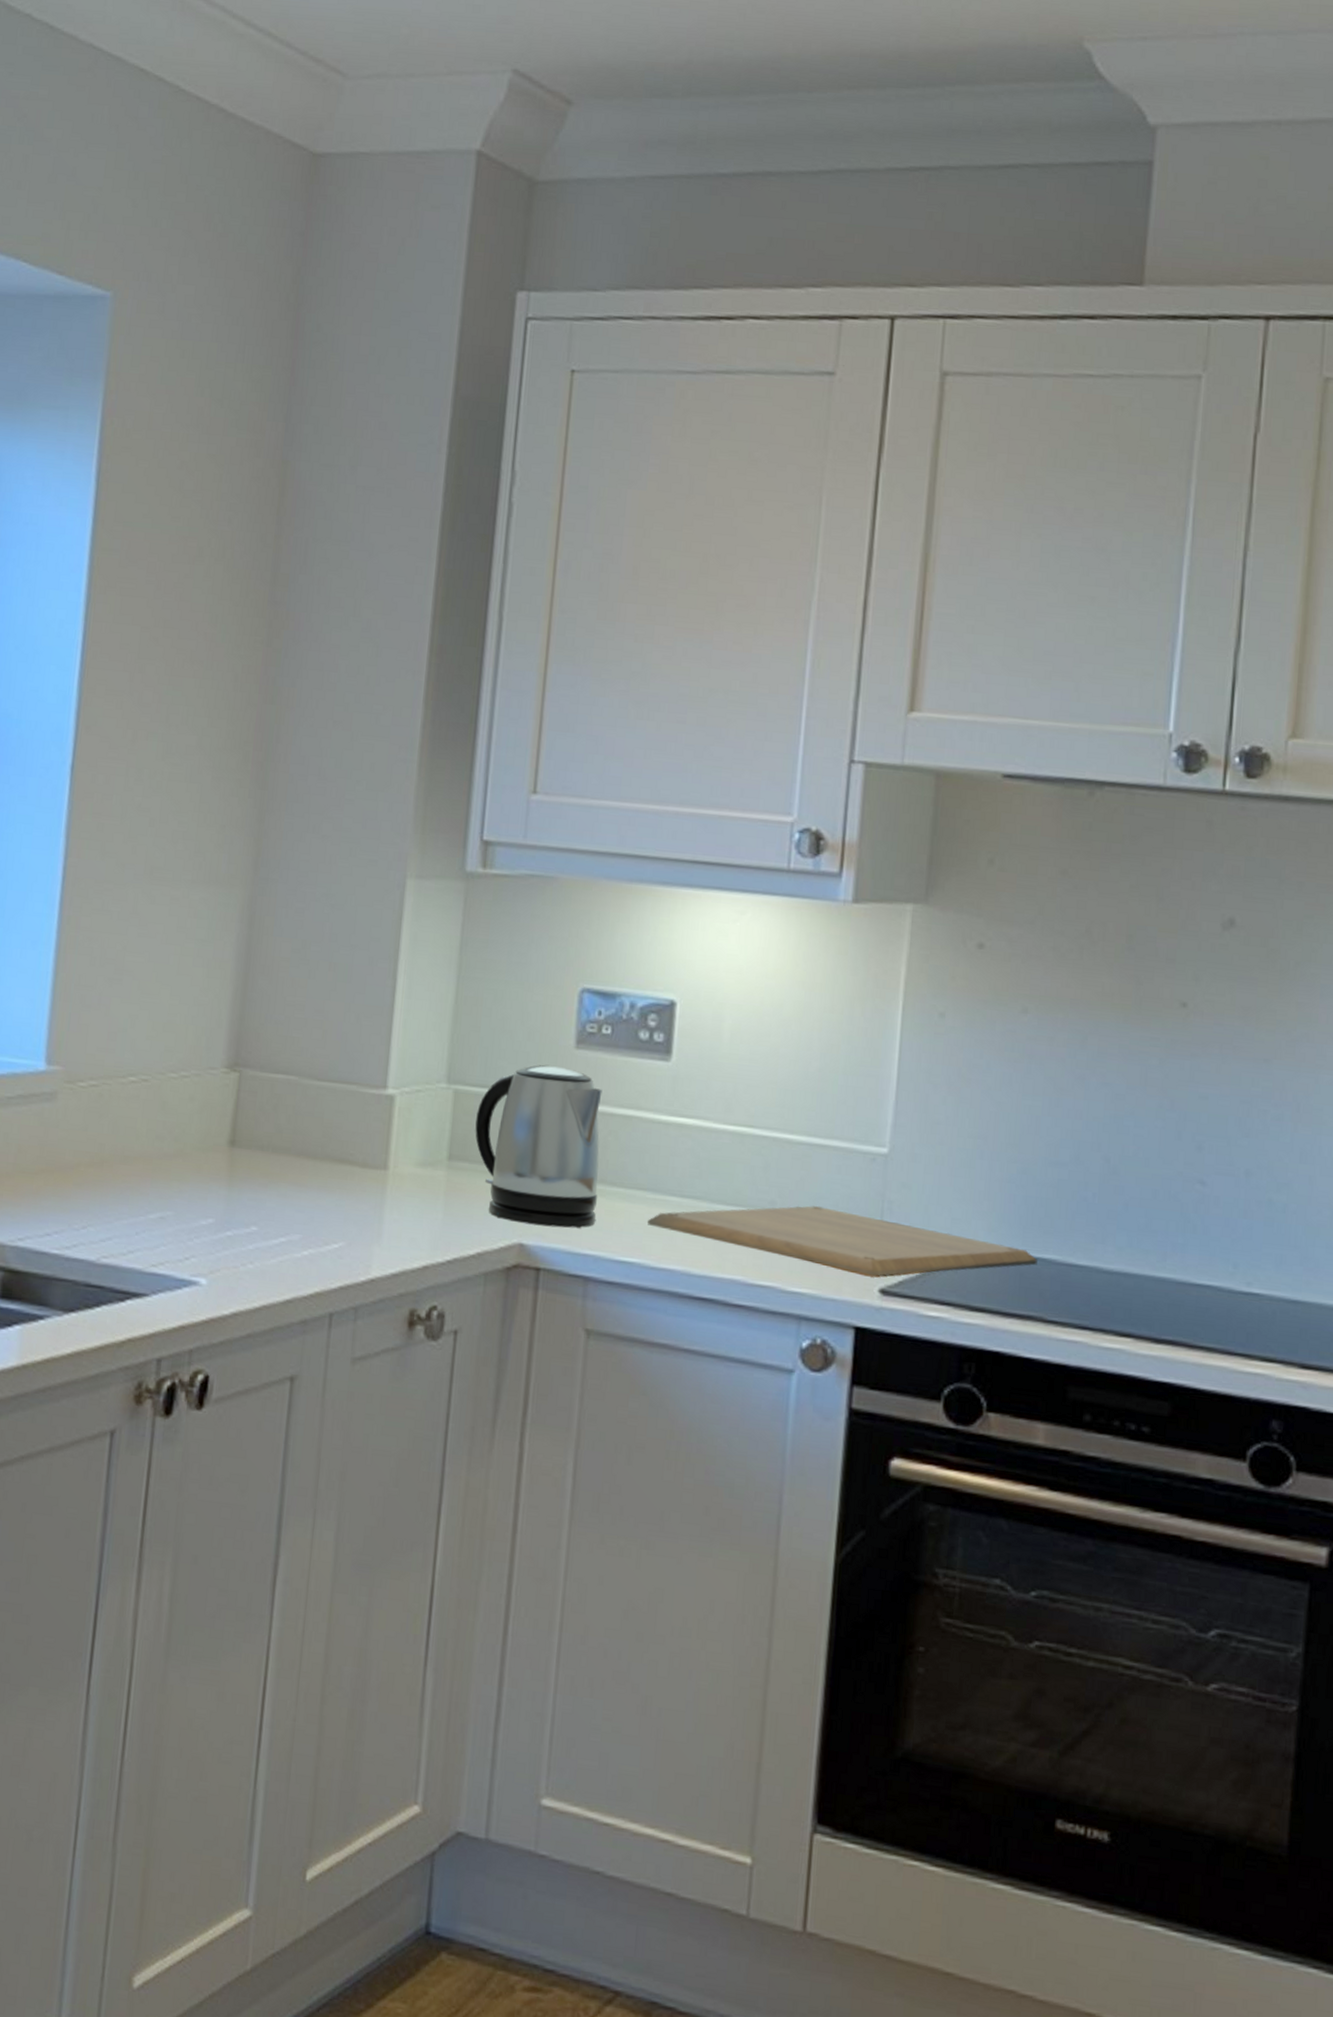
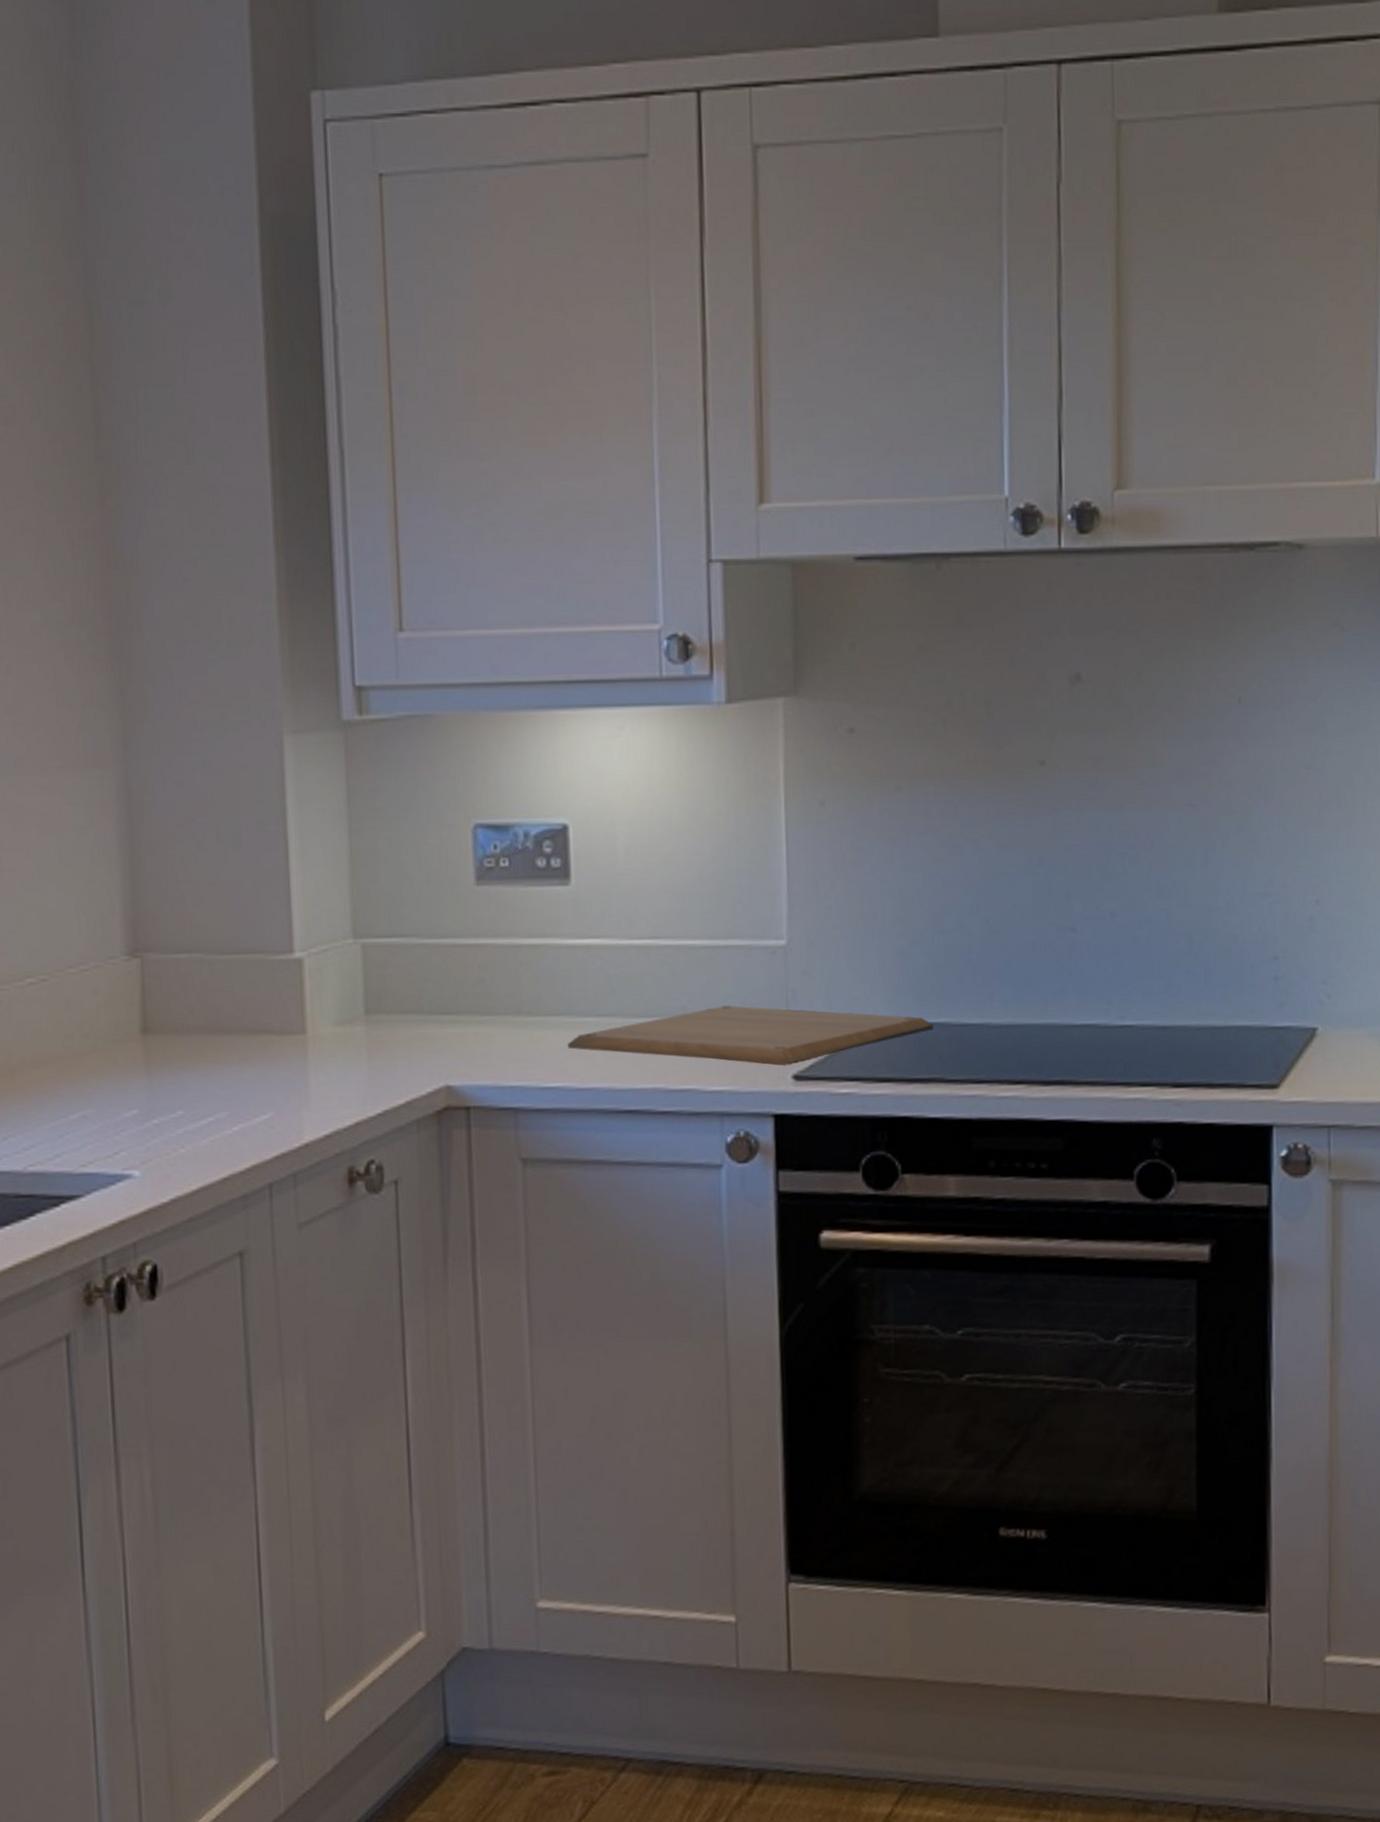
kettle: present [475,1064,603,1229] -> none [387,905,518,1066]

